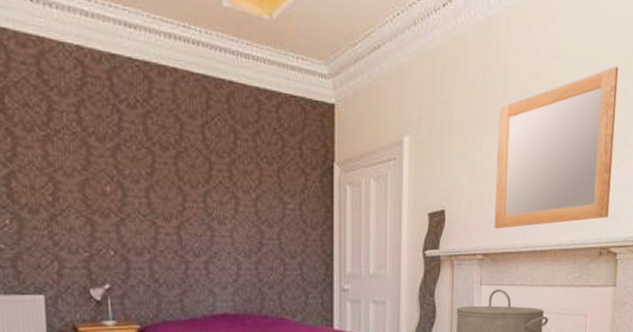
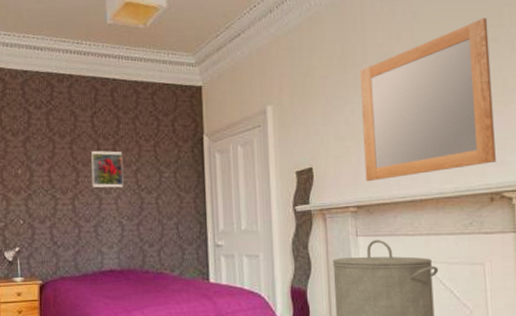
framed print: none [201,171,241,218] -> present [91,151,124,188]

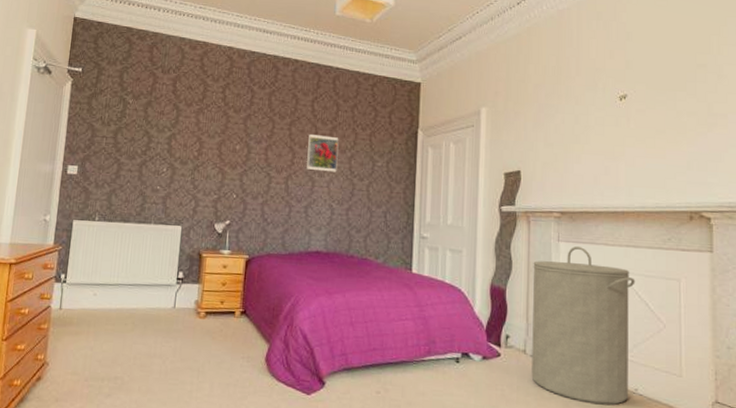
home mirror: present [360,17,496,181] -> none [571,44,697,189]

